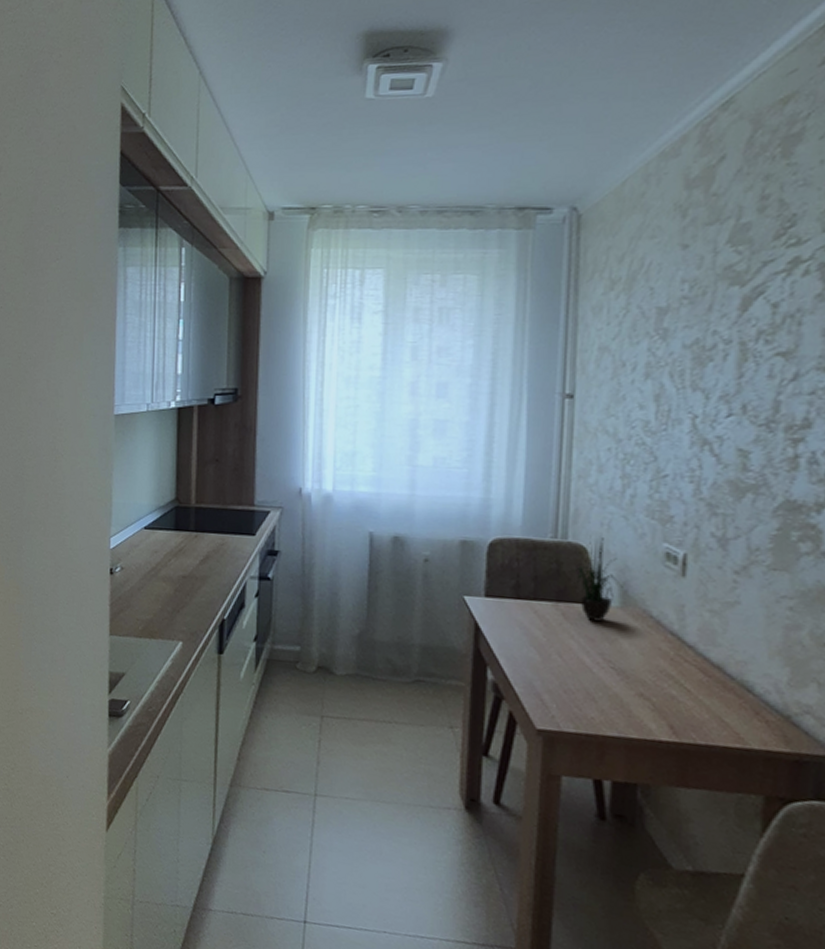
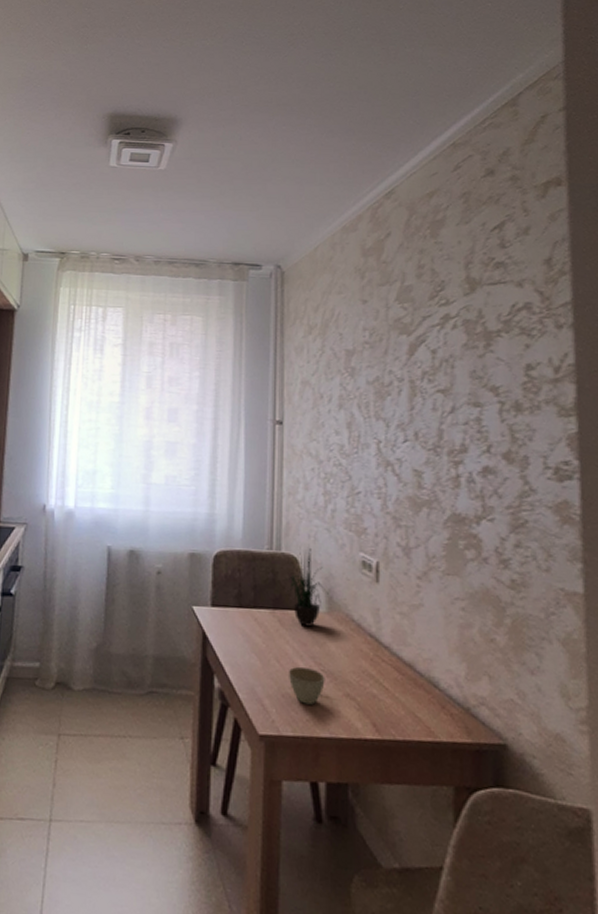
cup: none [571,662,615,703] -> present [288,666,325,705]

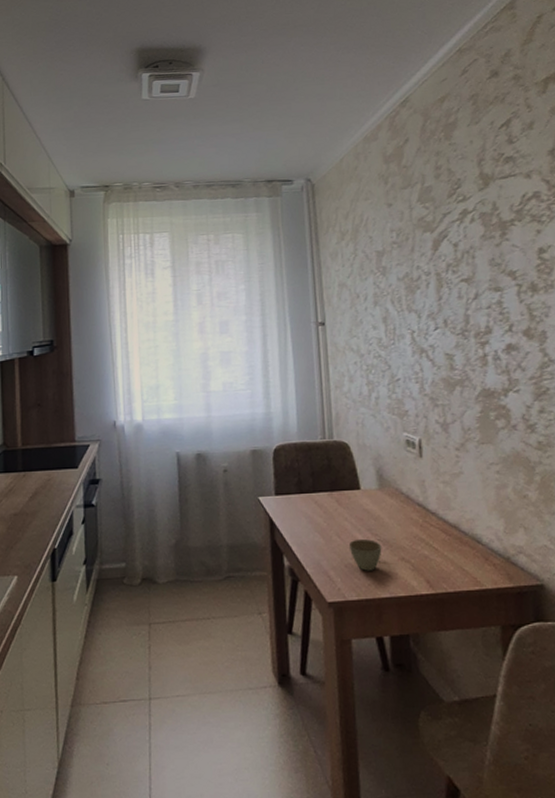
potted plant: present [283,548,329,627] -> none [337,434,379,503]

